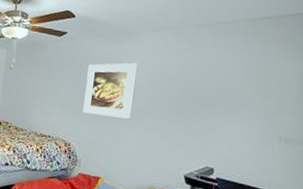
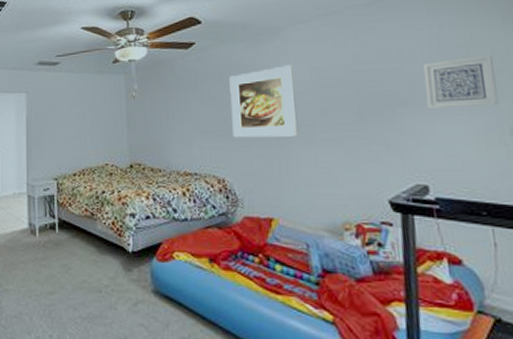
wall art: none [227,78,281,118] -> present [422,54,499,110]

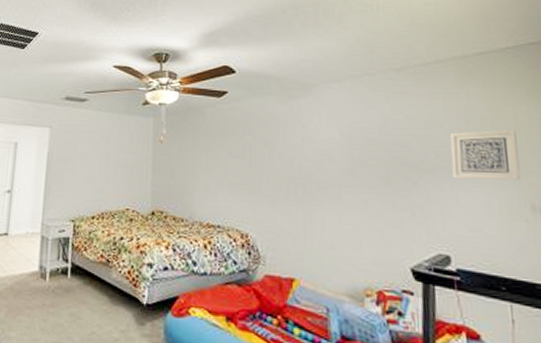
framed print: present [229,65,299,138] -> none [259,122,325,196]

